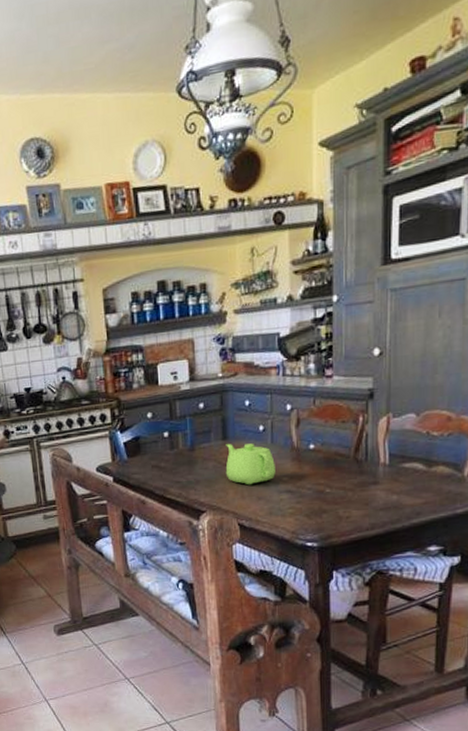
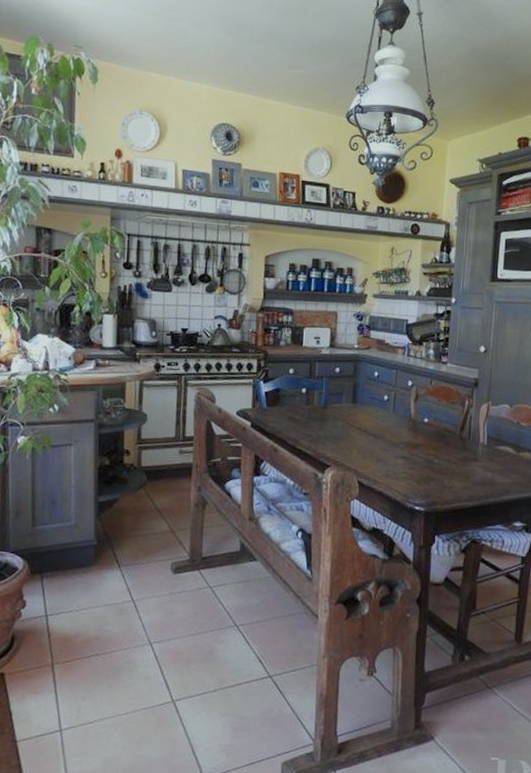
teapot: present [225,443,275,485] -> none [352,407,395,447]

